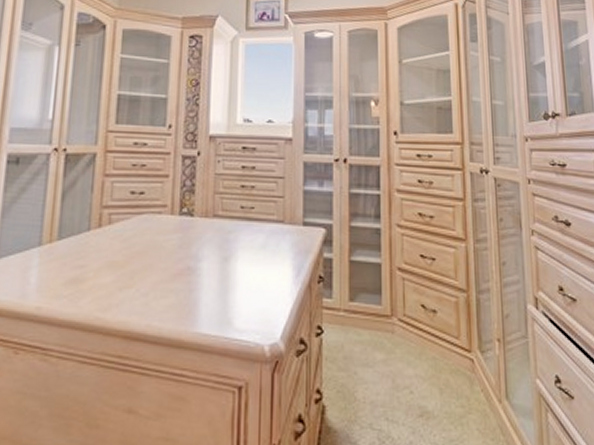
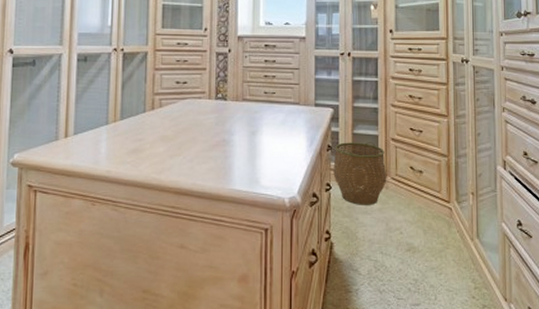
basket: none [326,272,393,355] -> present [333,142,387,205]

